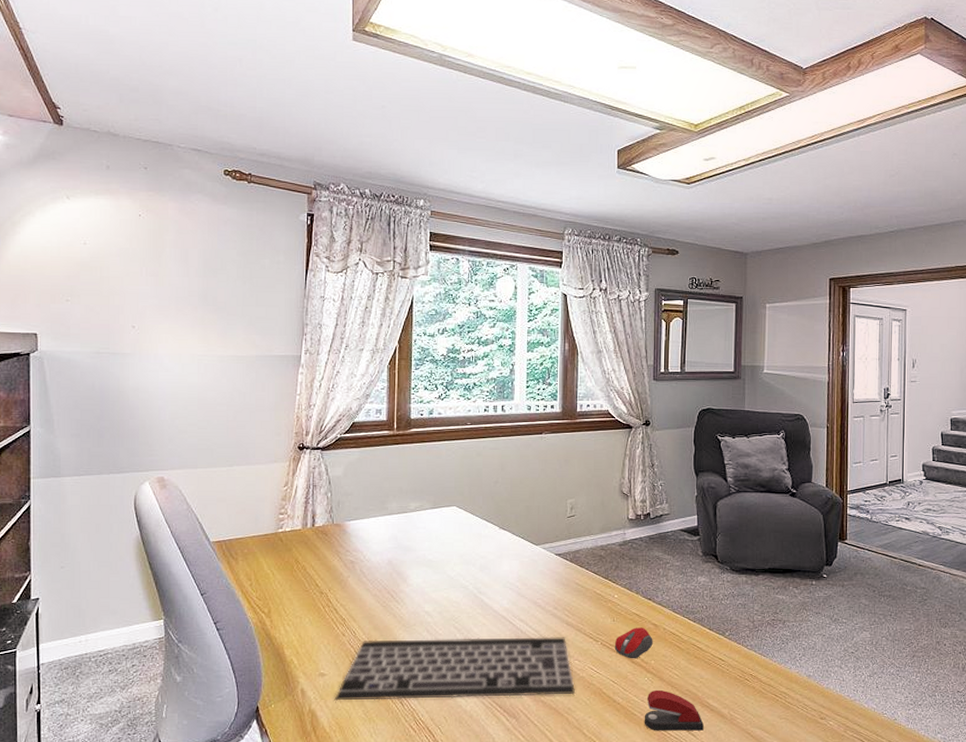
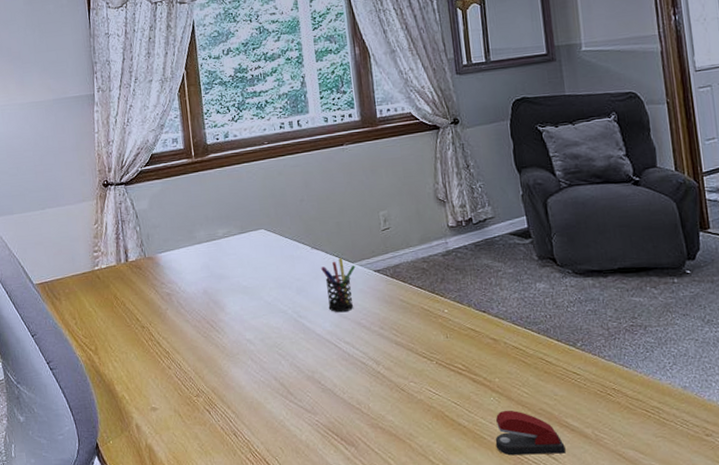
keyboard: present [334,637,575,701] -> none [168,358,415,435]
pen holder: none [506,540,539,591] -> present [321,258,356,313]
computer mouse: present [614,627,653,659] -> none [451,343,495,378]

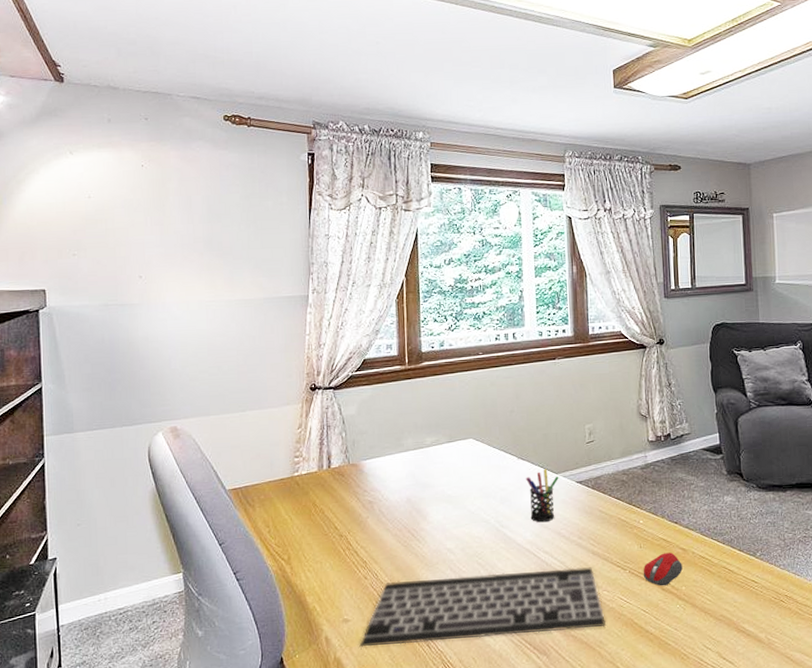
keyboard: none [168,358,415,435] -> present [359,567,606,647]
computer mouse: none [451,343,495,378] -> present [643,552,683,586]
stapler: present [495,410,566,456] -> none [678,616,741,661]

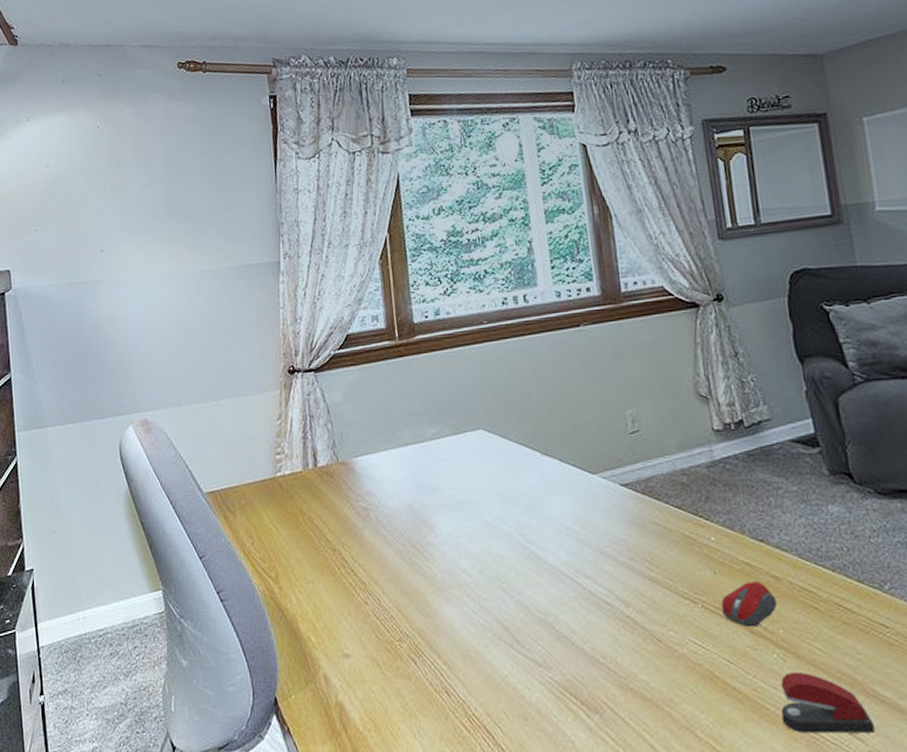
keyboard: present [359,567,606,647] -> none [364,598,675,690]
pen holder: present [526,469,559,523] -> none [554,467,597,538]
stapler: none [678,616,741,661] -> present [780,671,875,733]

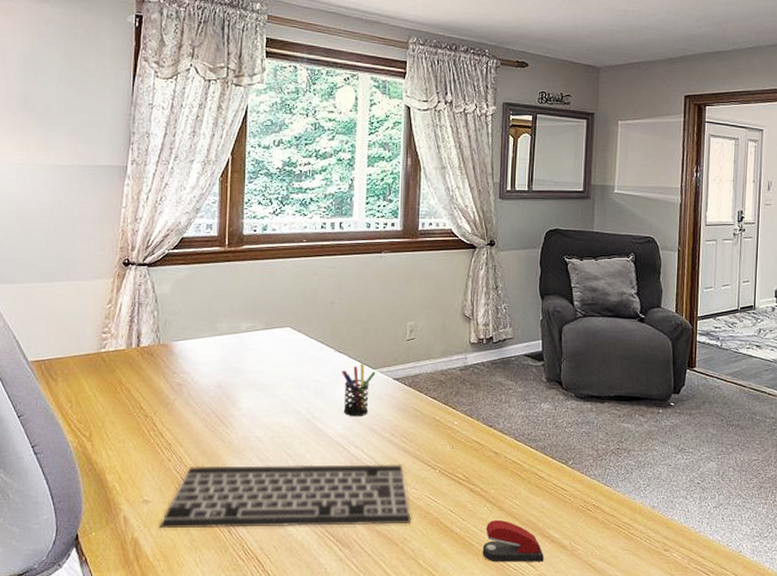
keyboard: none [364,598,675,690] -> present [158,464,411,529]
pen holder: none [554,467,597,538] -> present [342,363,376,417]
computer mouse: present [721,581,777,628] -> none [453,455,493,488]

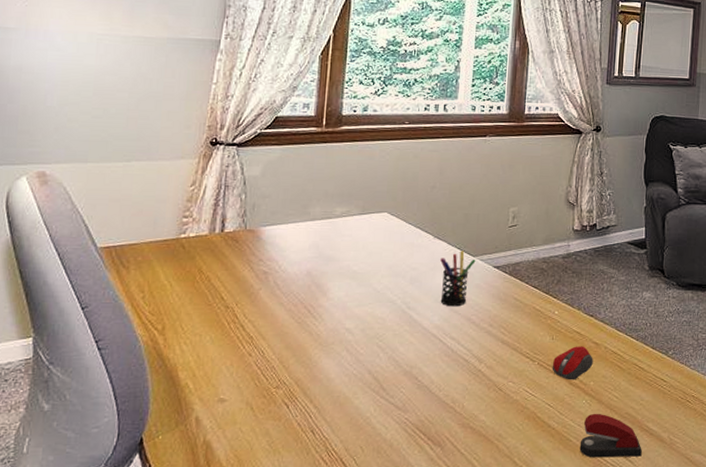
keyboard: present [158,464,411,529] -> none [234,357,507,430]
computer mouse: none [453,455,493,488] -> present [552,346,593,380]

